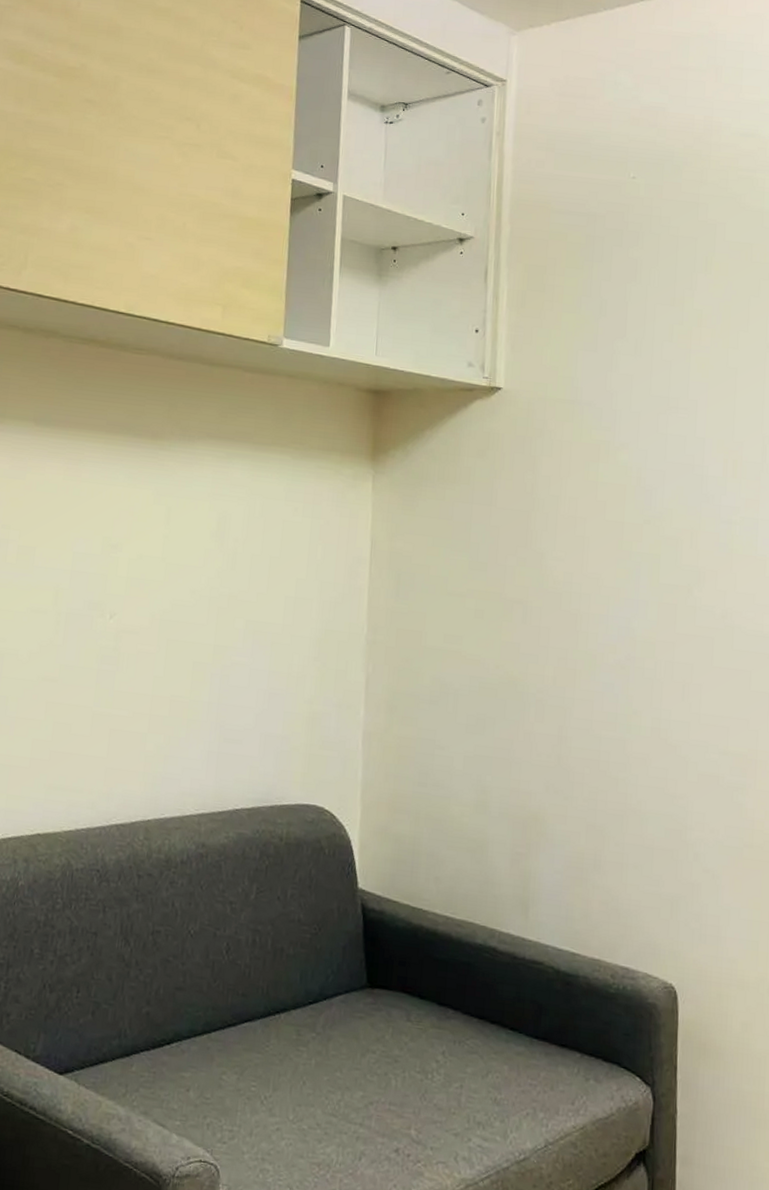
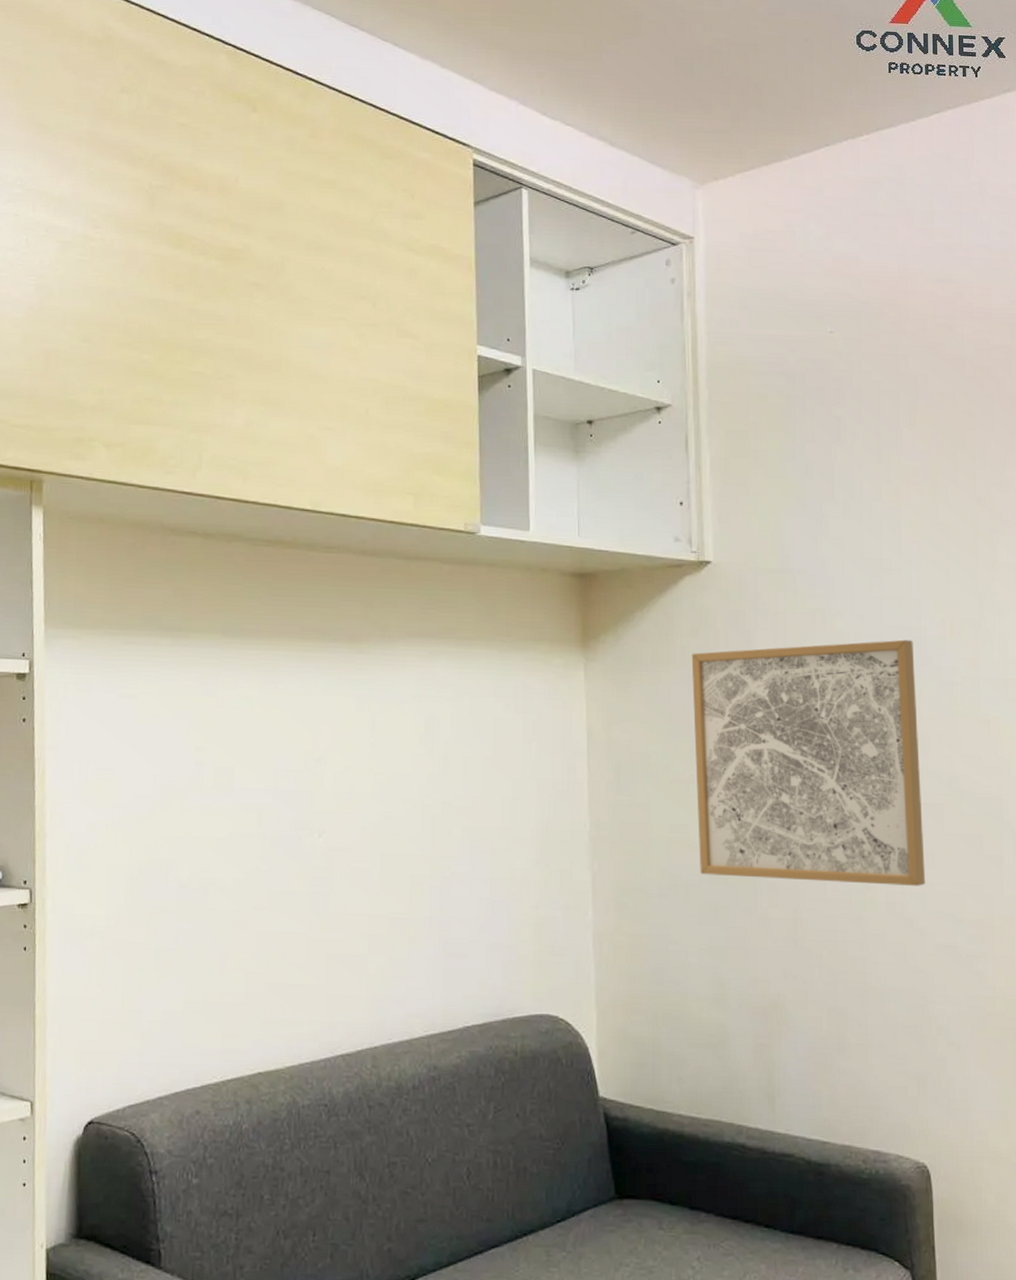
wall art: none [470,473,695,715] -> present [691,639,926,886]

